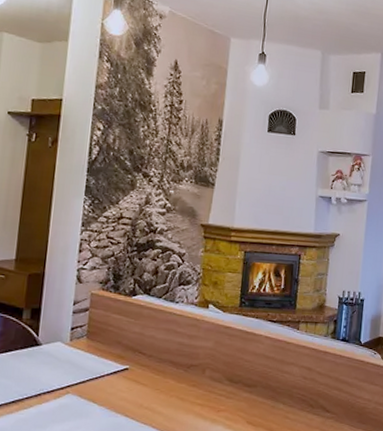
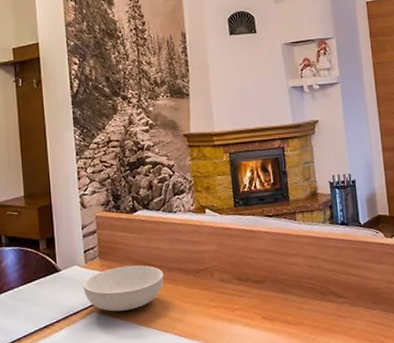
serving bowl: none [63,349,153,396] -> present [83,265,164,312]

